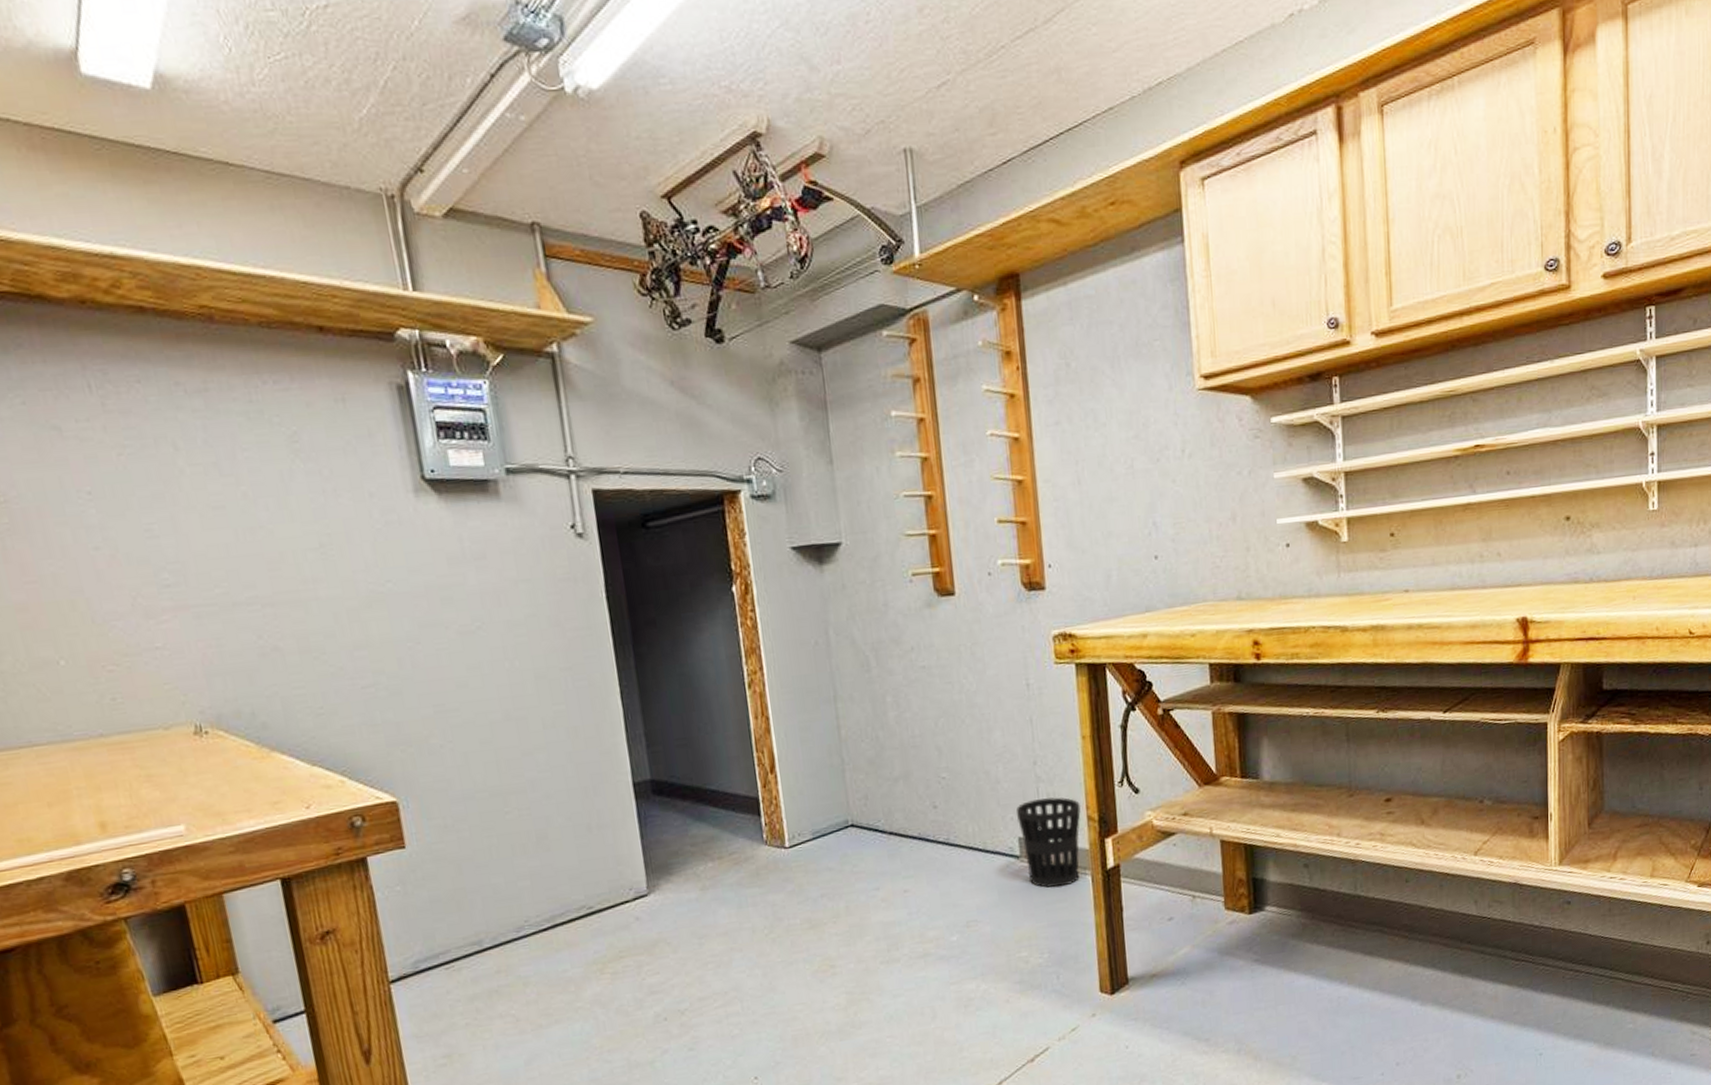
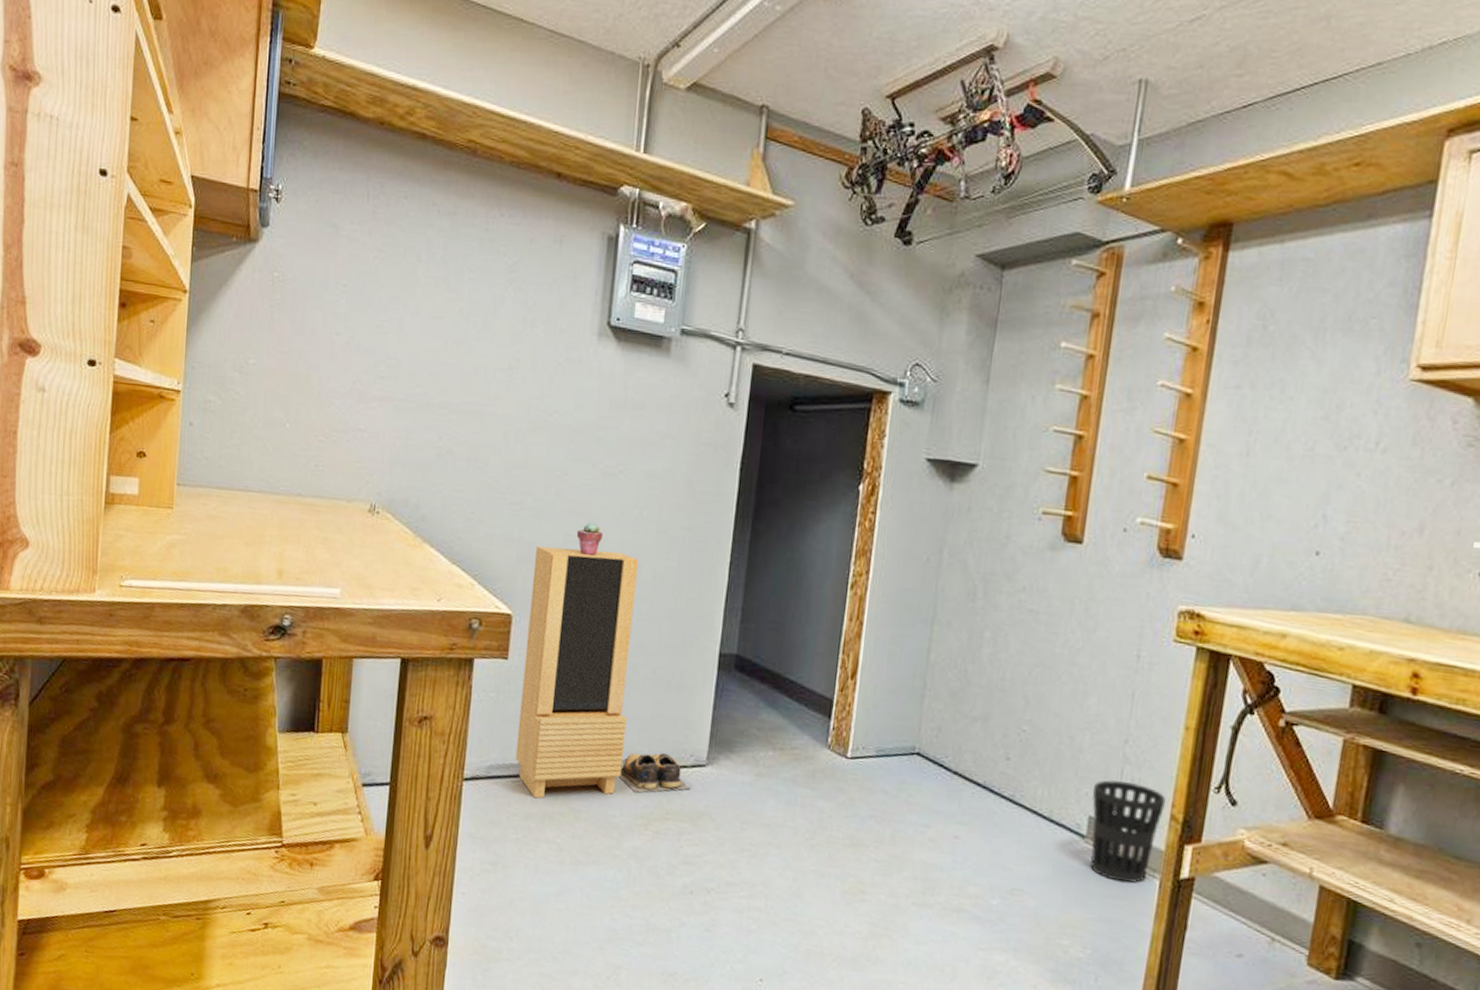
storage cabinet: none [405,709,562,978] -> present [515,545,639,799]
potted succulent: none [446,686,478,721] -> present [576,522,604,556]
shoes: none [560,894,639,942] -> present [620,752,691,793]

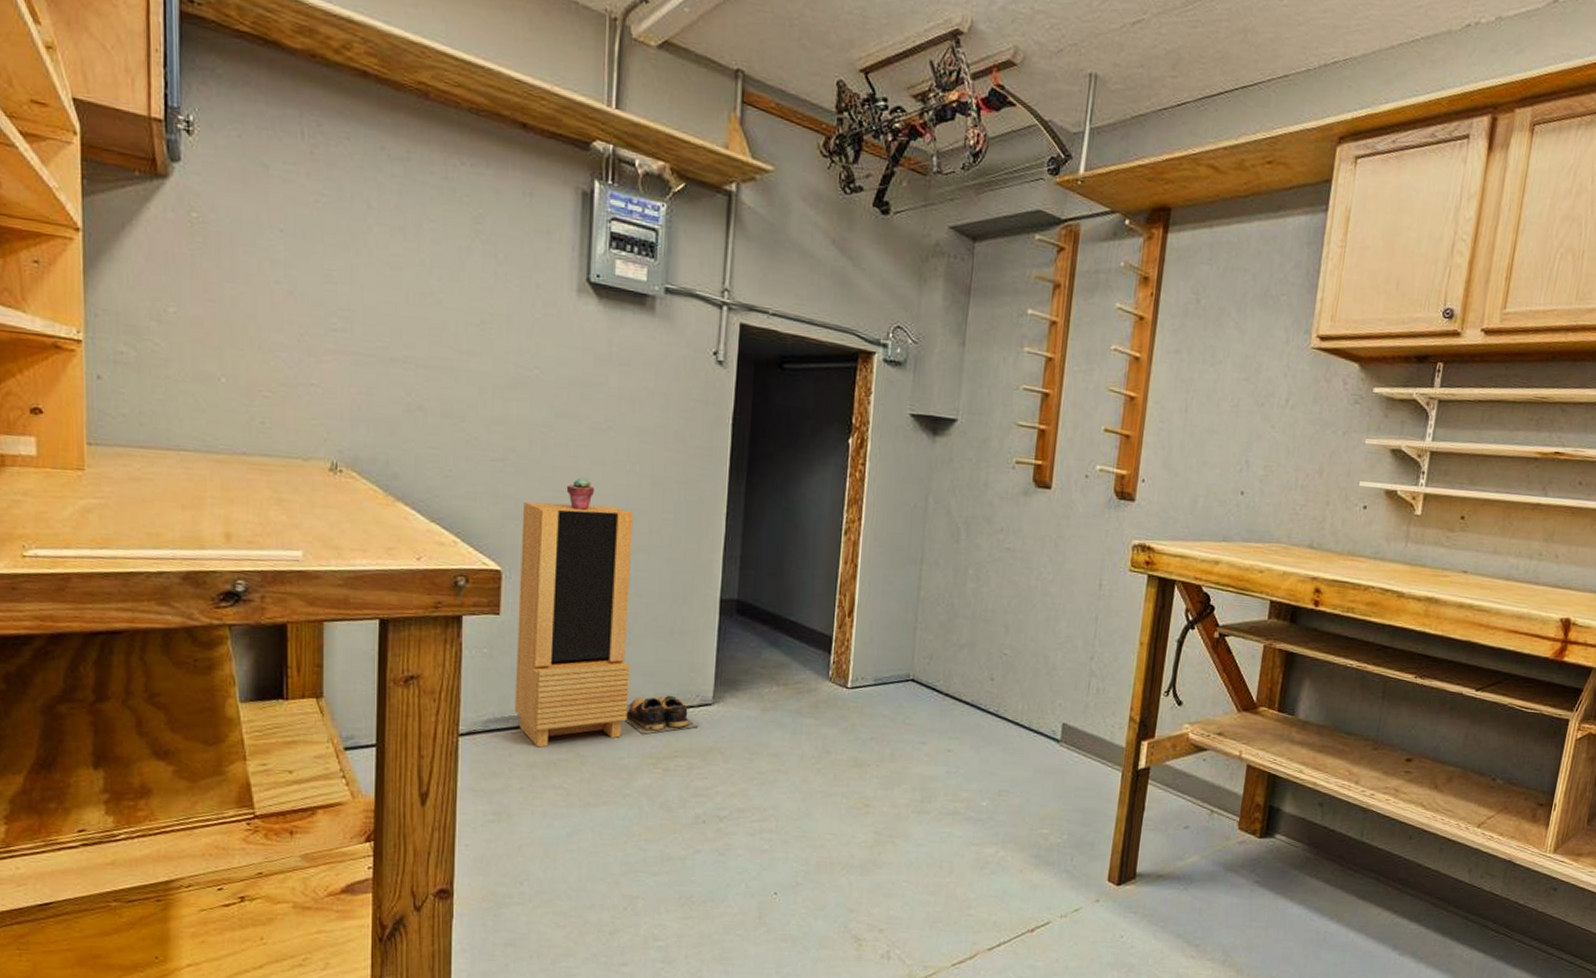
wastebasket: present [1089,779,1167,883] -> none [1064,691,1127,777]

